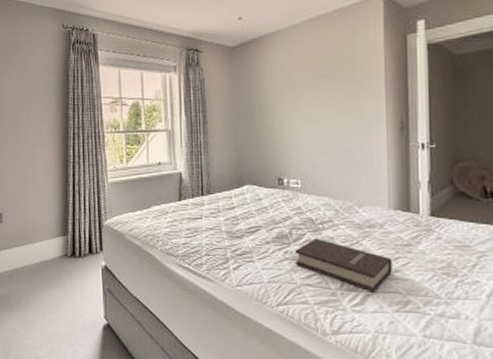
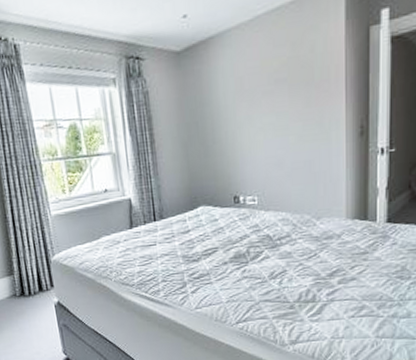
book: present [295,238,392,293] -> none [253,254,348,302]

